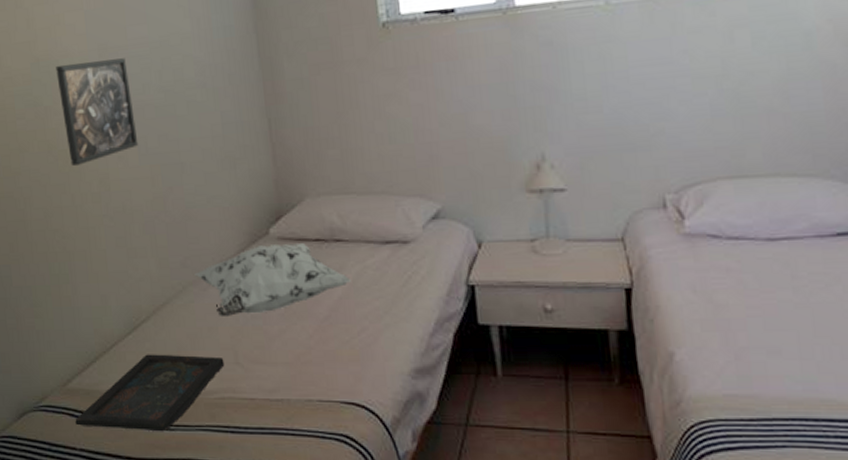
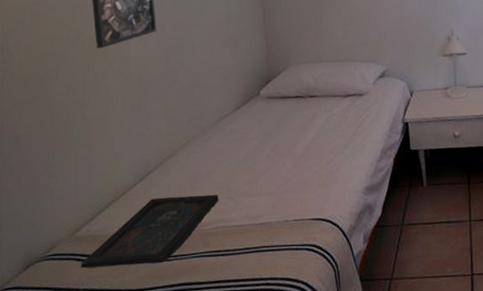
decorative pillow: present [194,243,351,318] -> none [198,100,321,162]

